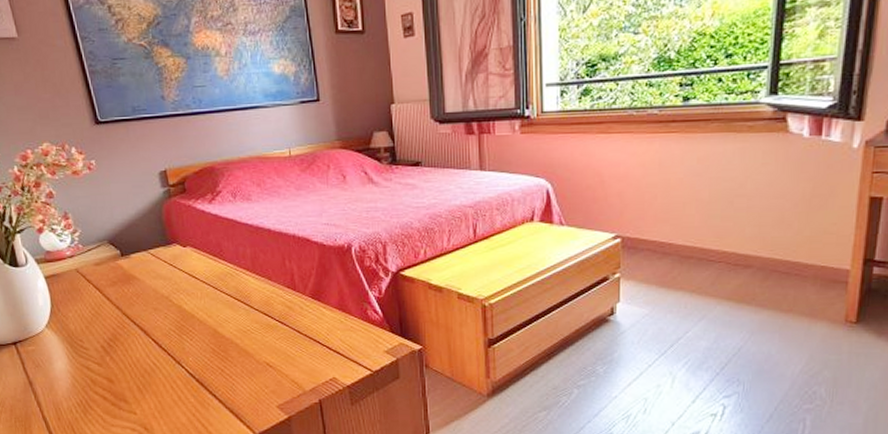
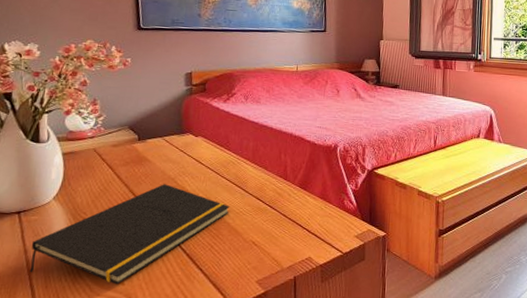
notepad: none [35,304,236,415] -> present [29,184,230,285]

